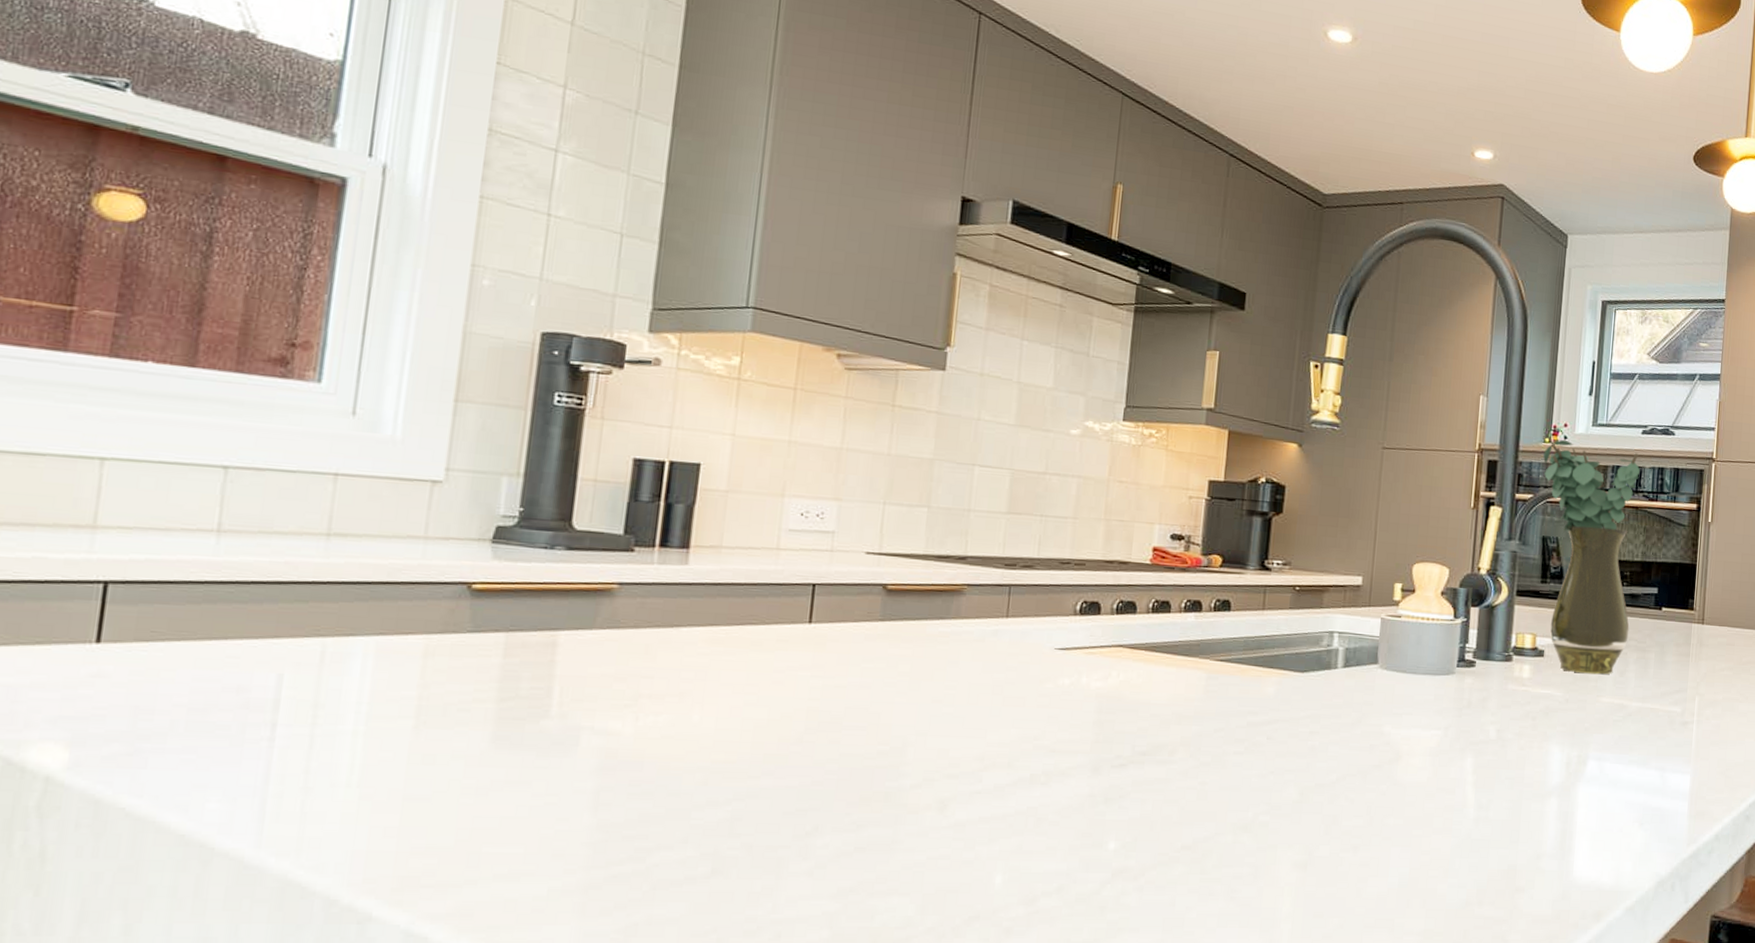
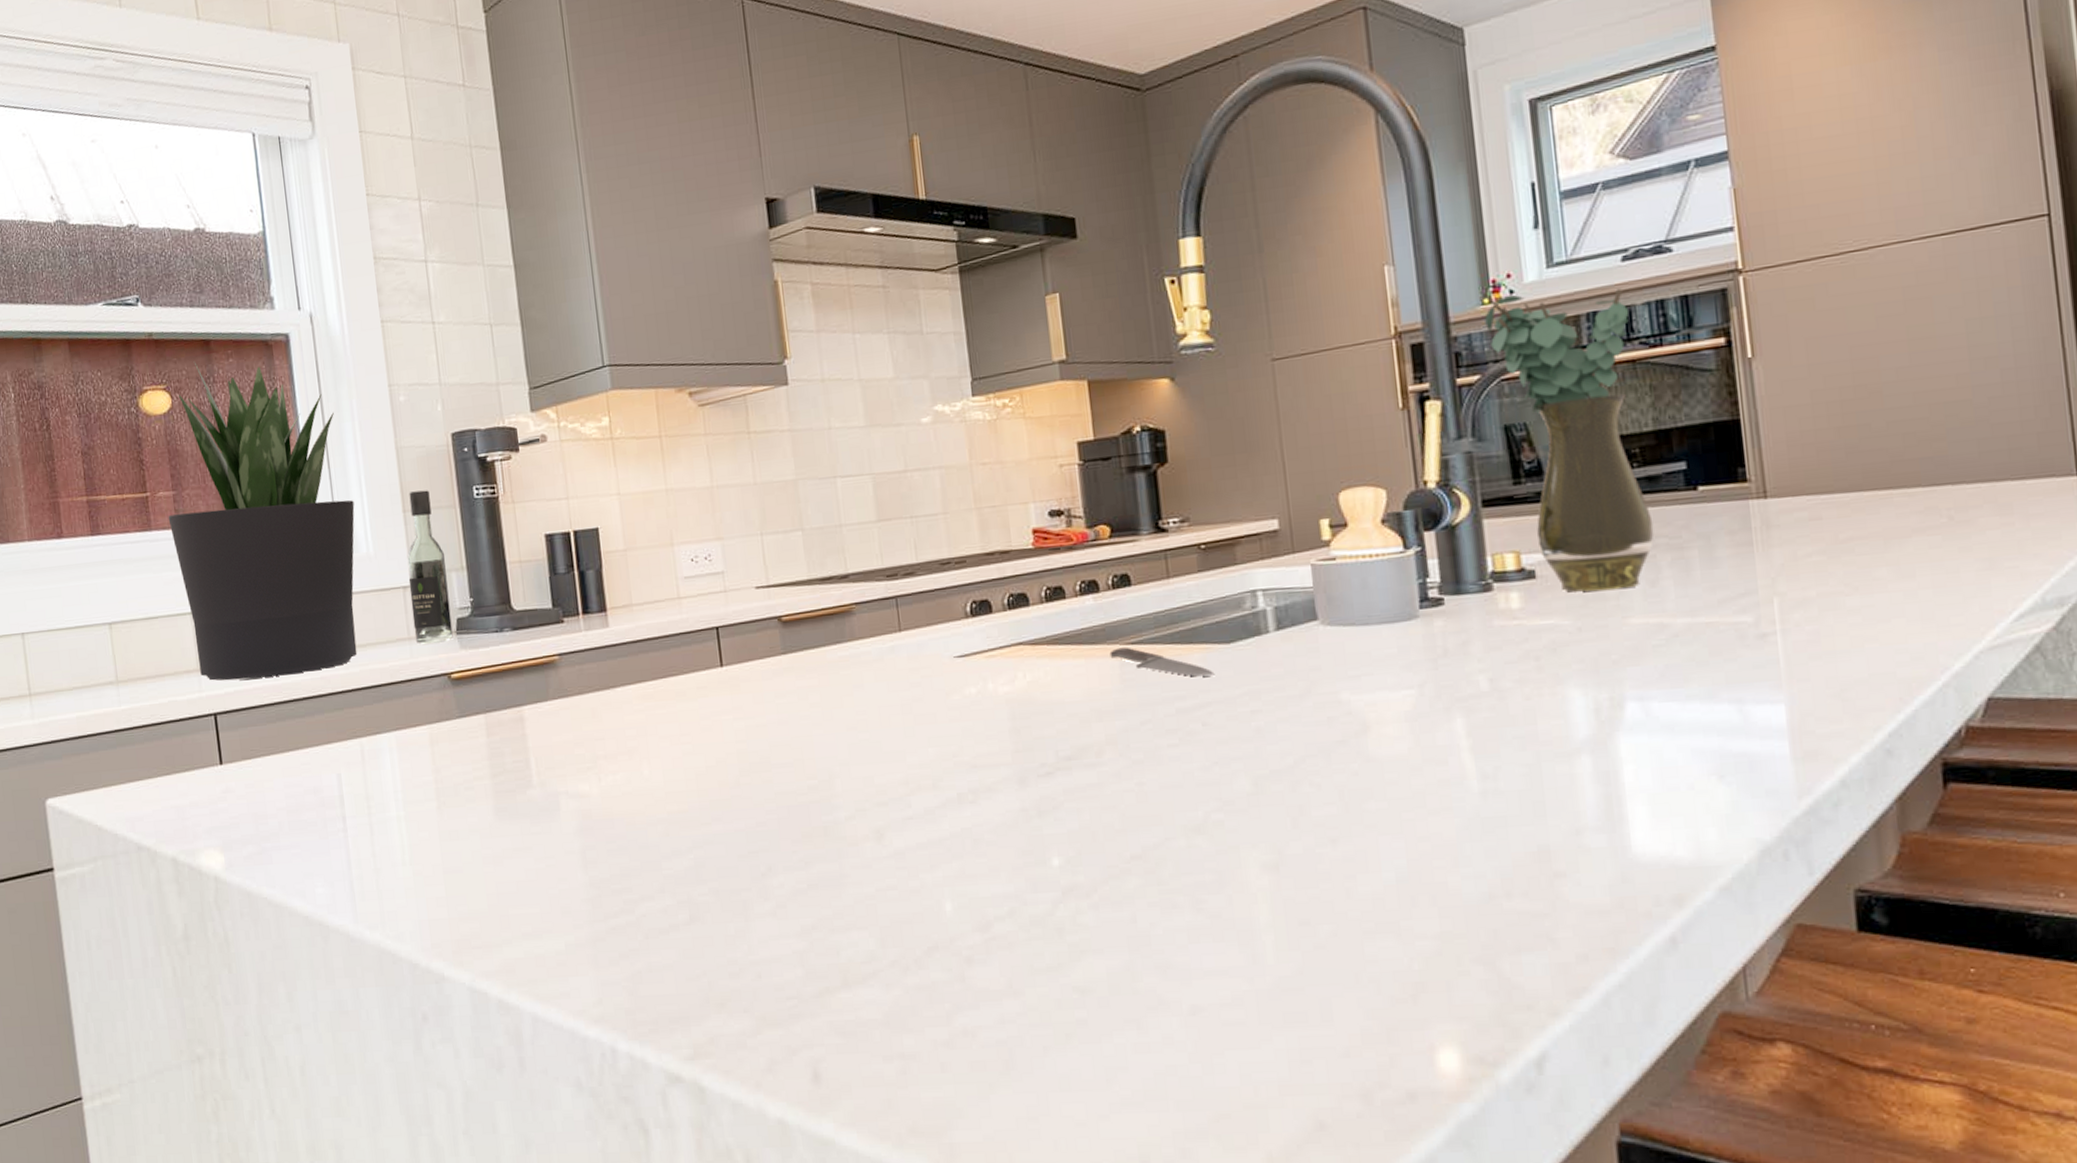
planter: none [96,174,389,553] -> present [168,361,358,681]
bottle: none [433,382,499,549] -> present [407,490,453,644]
kitchen knife: none [1199,662,1286,698] -> present [1109,647,1215,677]

